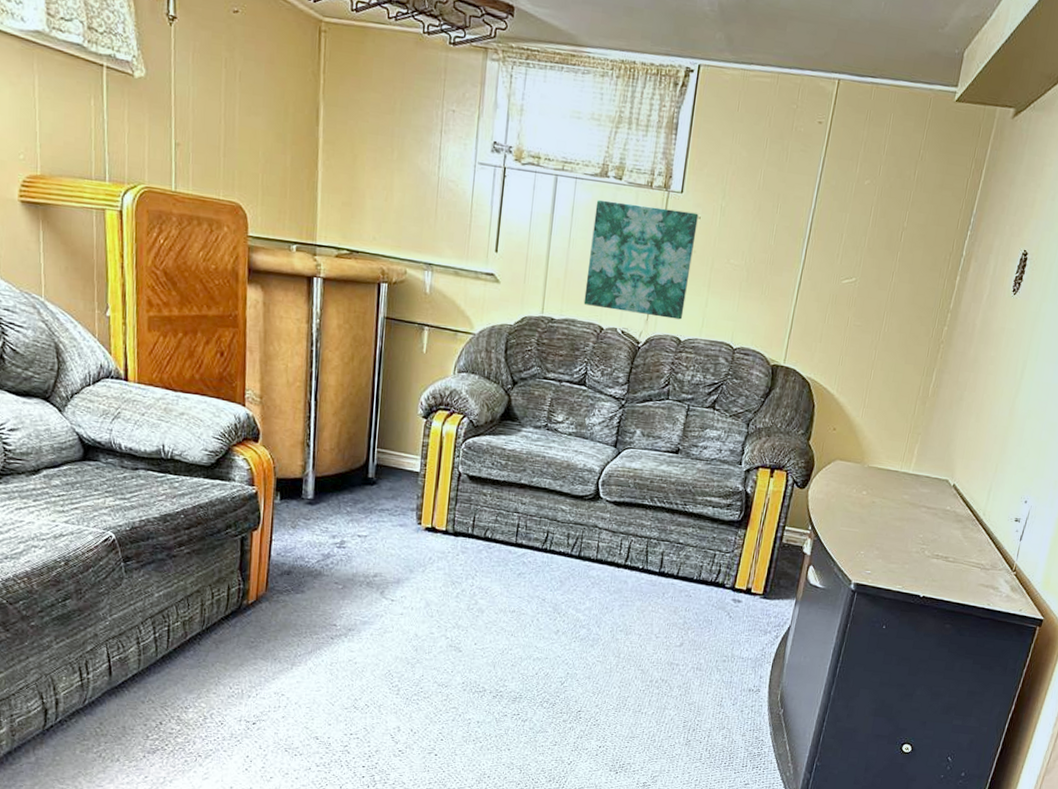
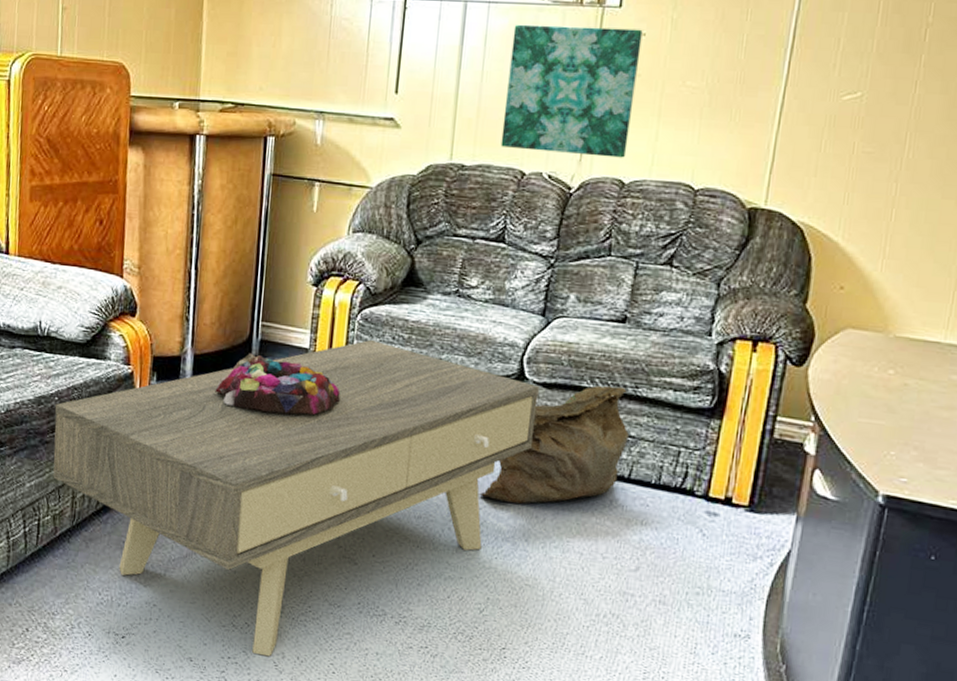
coffee table: none [181,465,611,731] -> present [53,339,539,657]
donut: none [335,476,447,529] -> present [215,353,341,415]
bag: none [562,503,678,598] -> present [479,385,629,504]

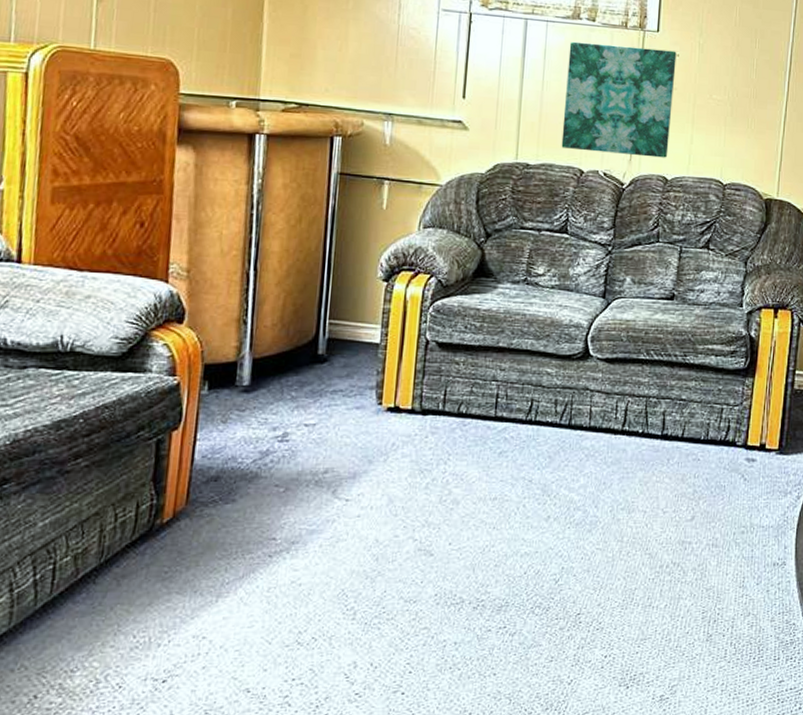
coffee table: present [53,339,539,657] -> none [74,330,602,670]
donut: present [215,353,341,415] -> none [277,353,413,411]
bag: present [479,385,629,504] -> none [551,356,680,474]

